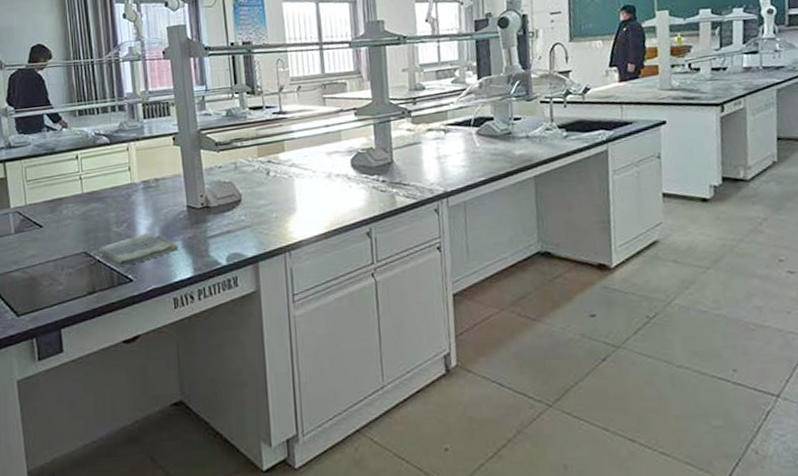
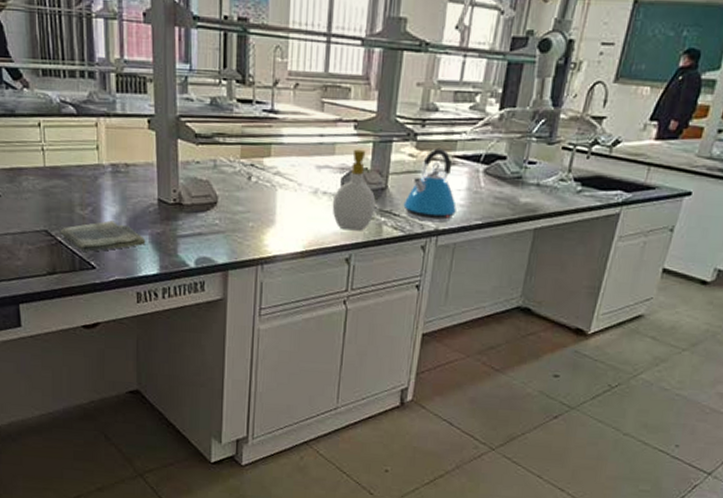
soap bottle: none [346,132,386,206] -> present [332,149,376,231]
kettle: none [410,120,460,186] -> present [403,149,456,223]

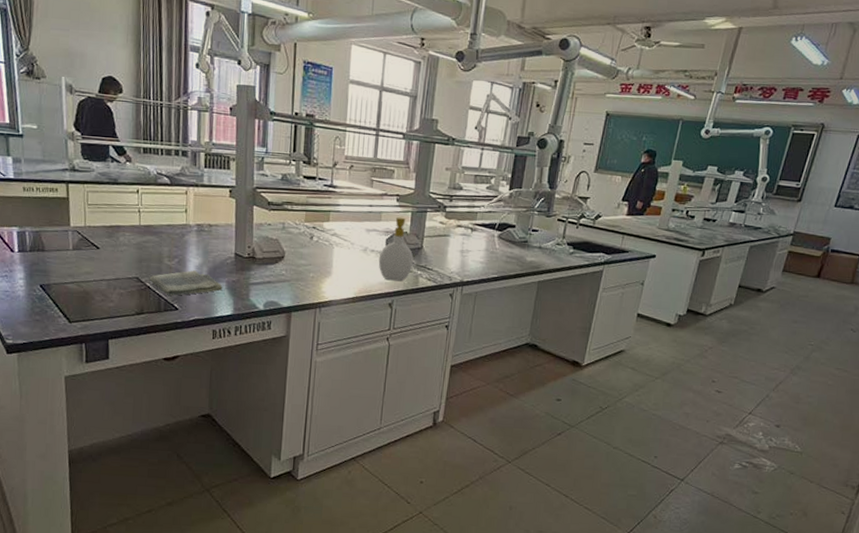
kettle: present [403,149,456,223] -> none [435,218,477,276]

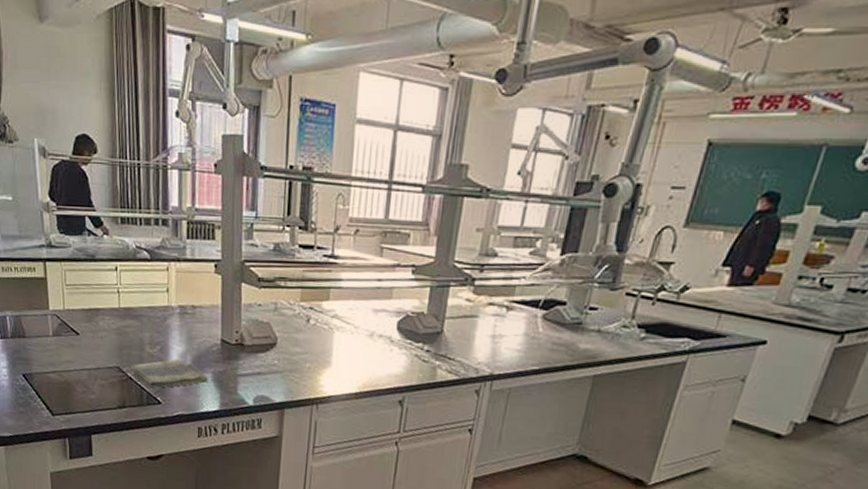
soap bottle: present [378,217,414,282] -> none [387,293,431,374]

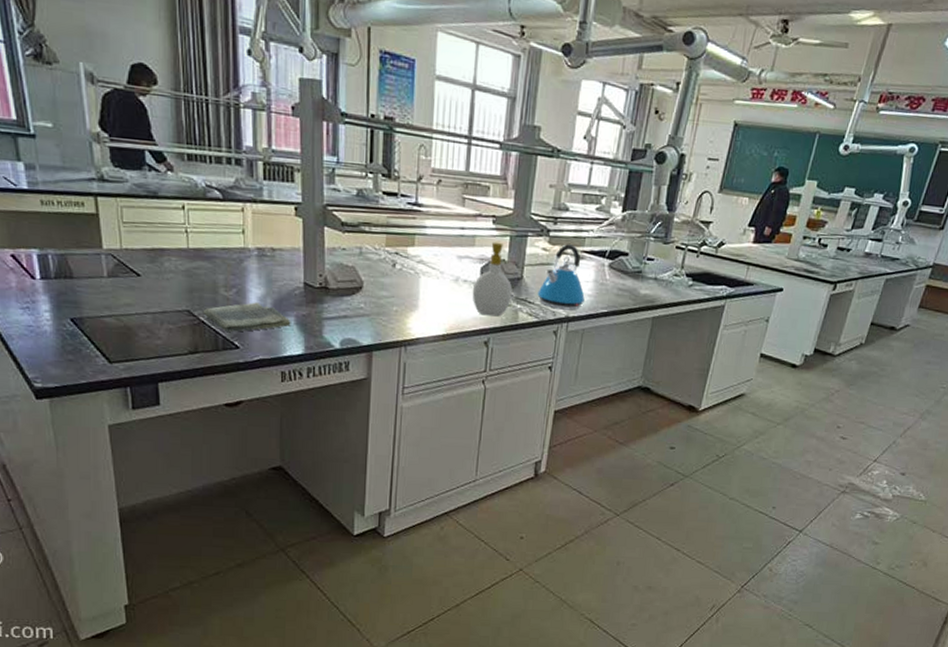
soap bottle: none [387,293,431,374] -> present [472,242,513,317]
kettle: none [458,294,513,367] -> present [537,244,585,310]

